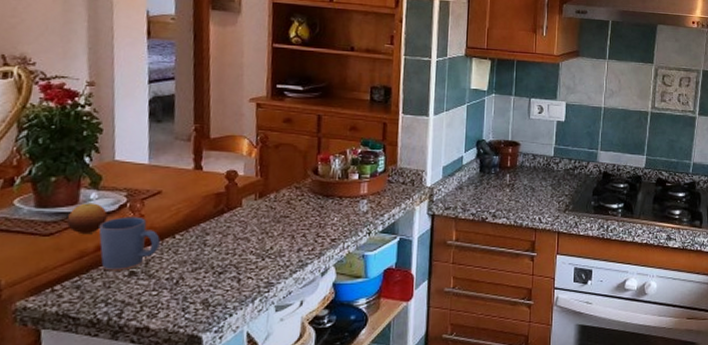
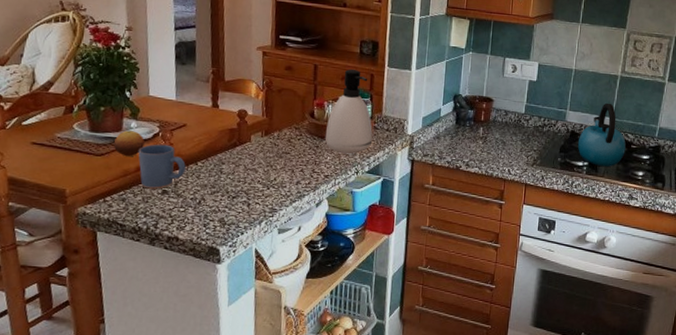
soap dispenser: none [330,119,387,213] -> present [324,69,373,155]
kettle: none [611,140,660,208] -> present [577,103,626,167]

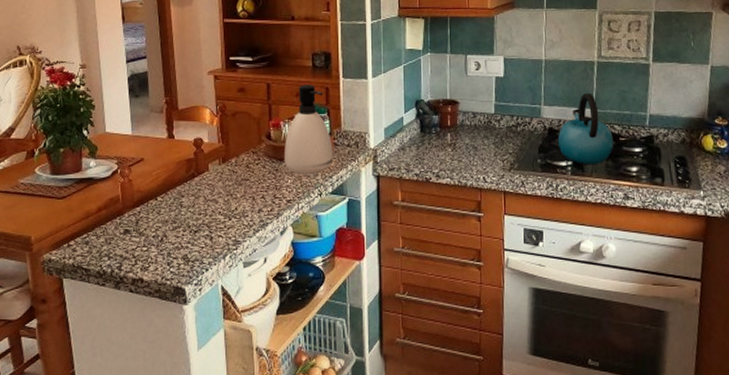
fruit: present [113,130,145,157] -> none [74,170,104,198]
mug: present [138,144,186,189] -> none [98,181,146,229]

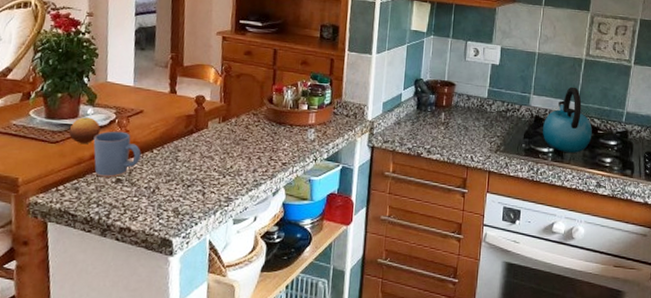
fruit: none [74,170,104,198] -> present [69,117,101,144]
mug: none [98,181,146,229] -> present [93,131,141,178]
soap dispenser: present [284,85,334,176] -> none [283,54,332,141]

